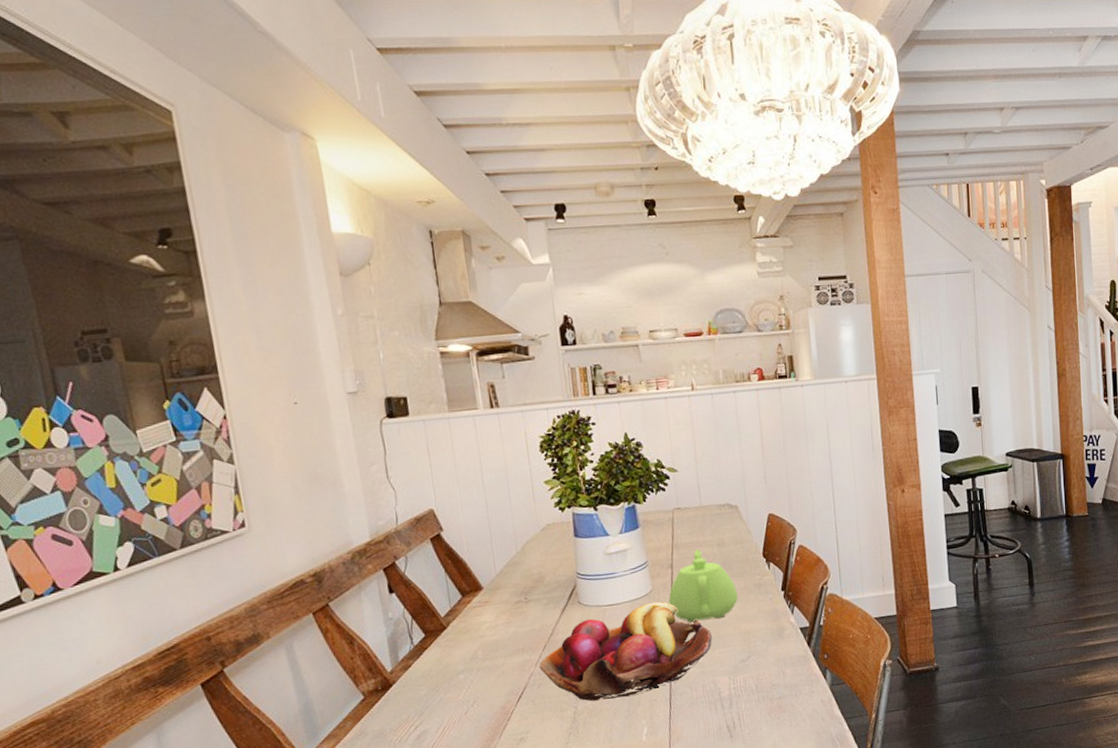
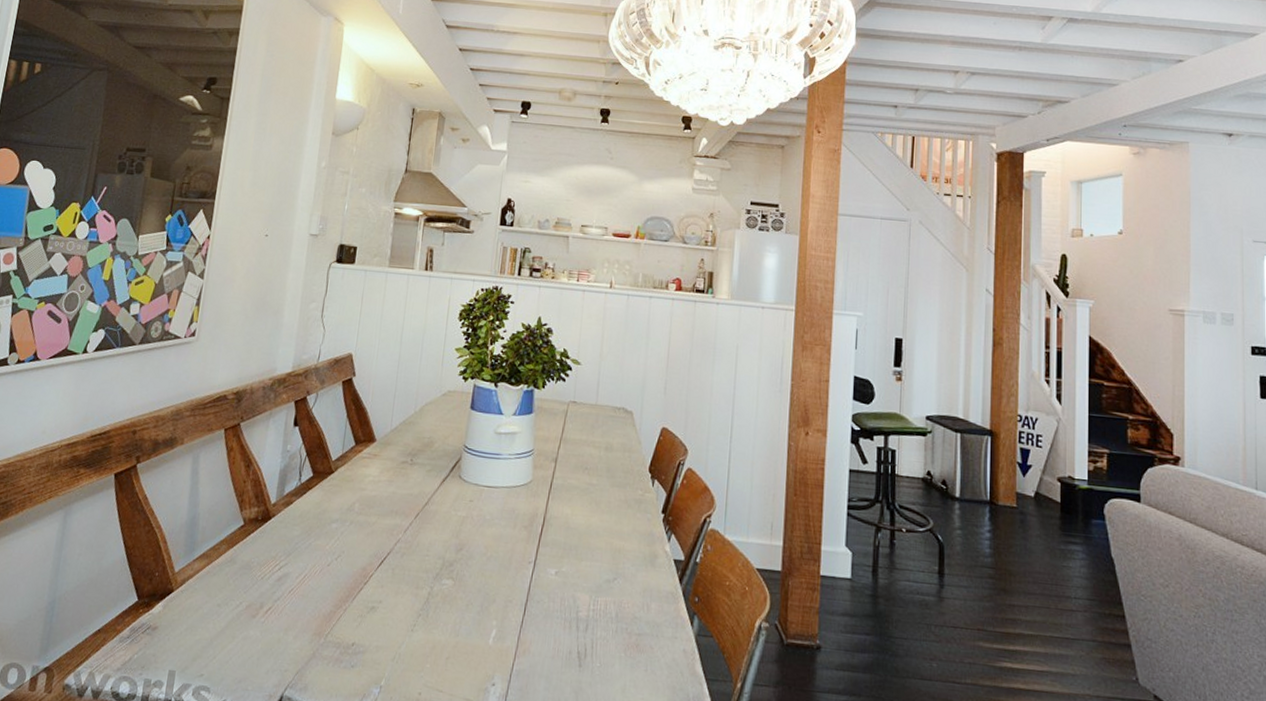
fruit basket: present [539,601,712,701] -> none [407,493,582,591]
teapot: present [668,549,738,623] -> none [545,448,616,529]

